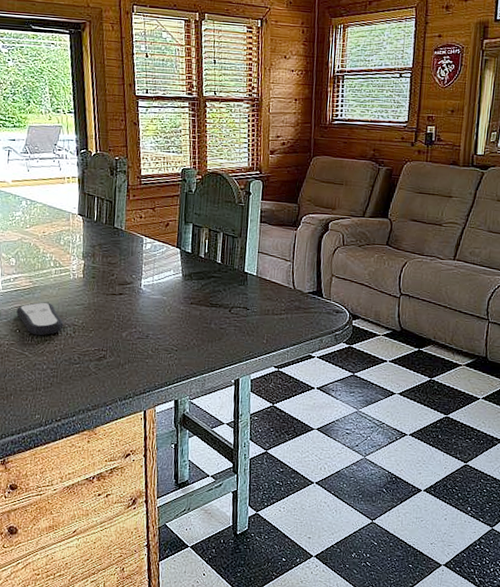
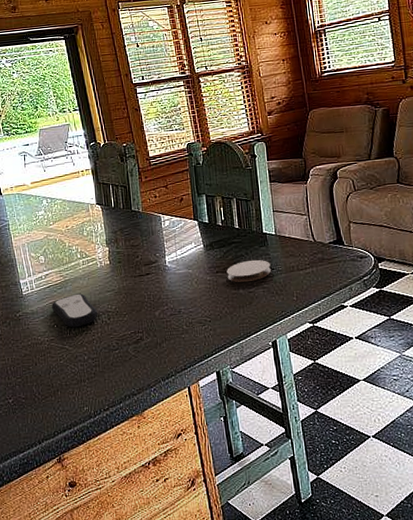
coaster: none [201,296,246,318] -> present [226,259,271,283]

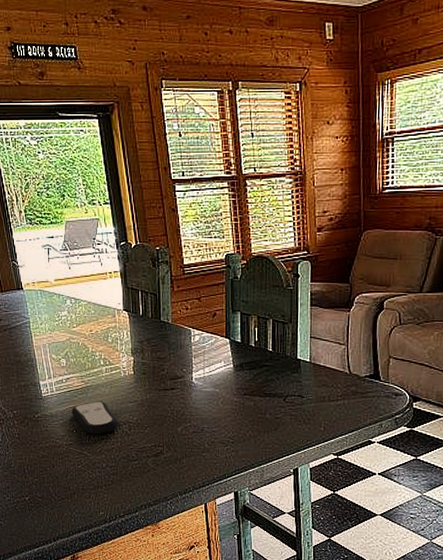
coaster: present [226,259,271,283] -> none [255,385,301,408]

